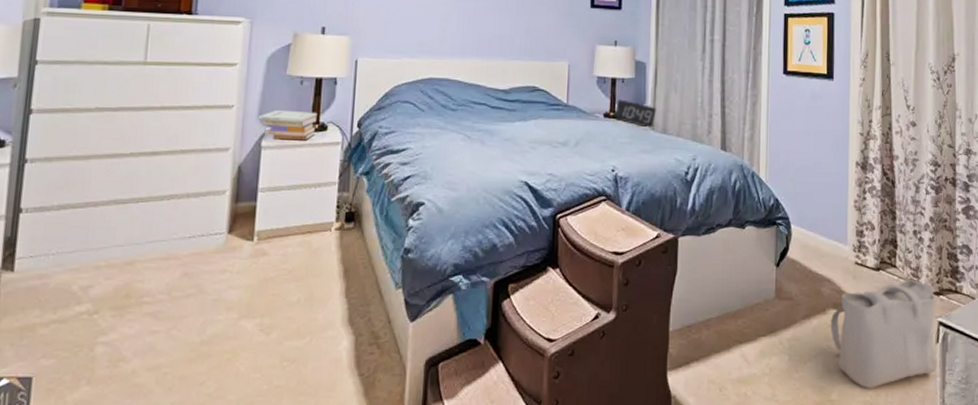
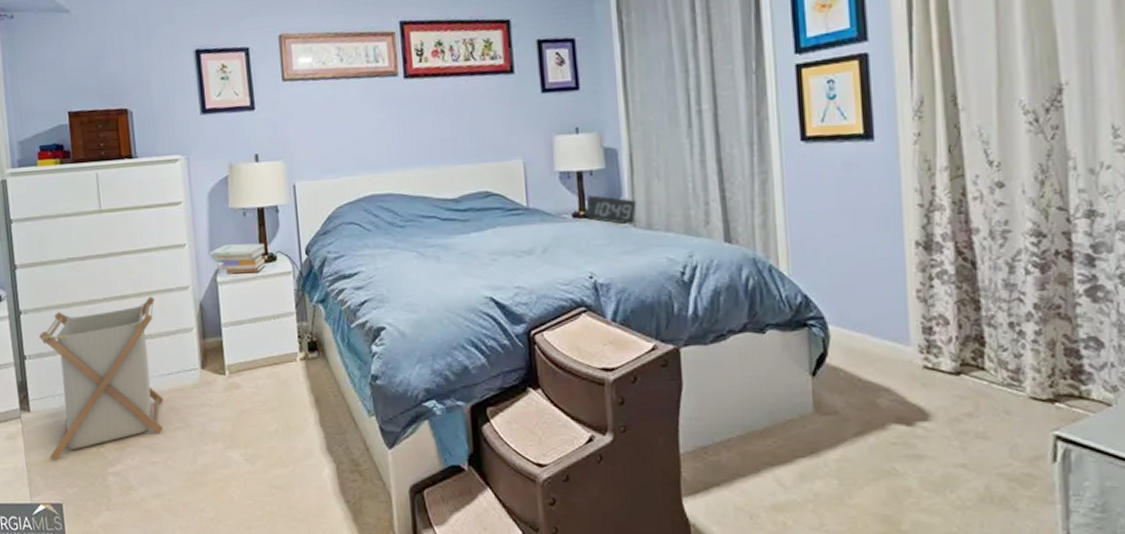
laundry basket: none [28,155,189,328] -> present [38,296,164,461]
tote bag: present [830,278,936,388] -> none [892,383,1054,517]

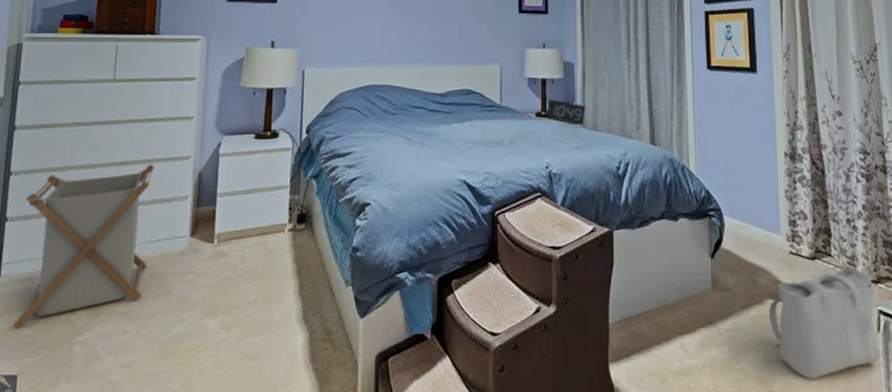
books: present [209,243,265,275] -> none [215,119,269,147]
tote bag: none [892,383,1054,517] -> present [768,267,879,379]

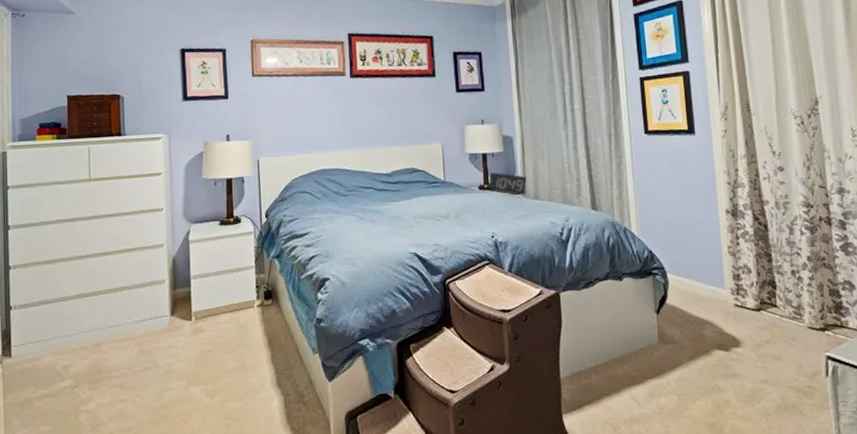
laundry basket: present [13,164,154,329] -> none [25,253,136,402]
tote bag: present [768,267,879,379] -> none [715,316,828,423]

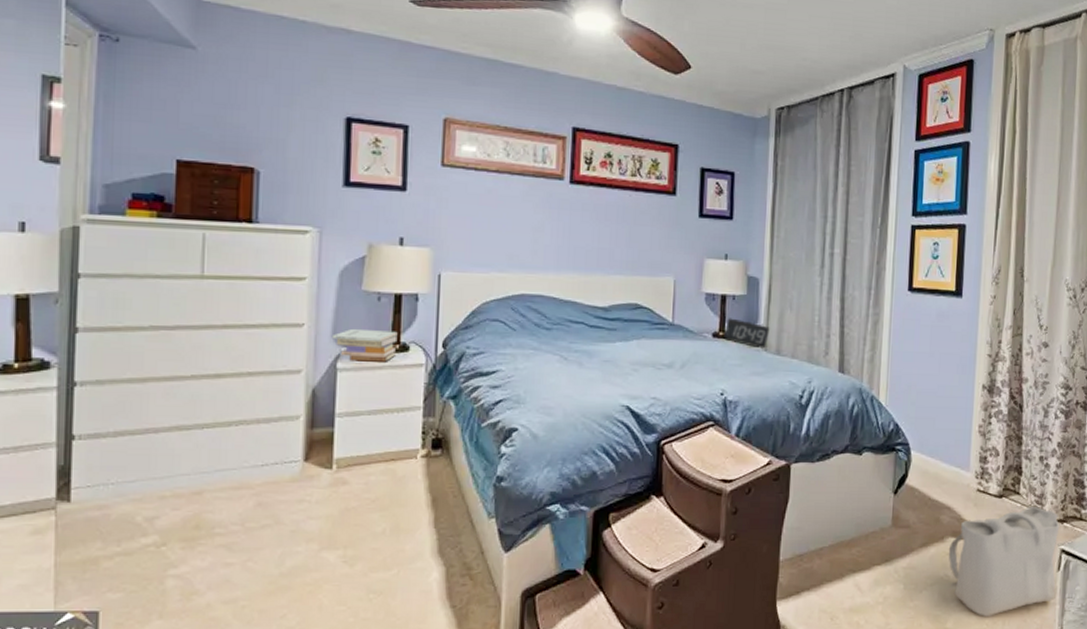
books: none [183,208,232,234] -> present [331,328,398,362]
tote bag: none [715,316,828,423] -> present [948,506,1060,616]

